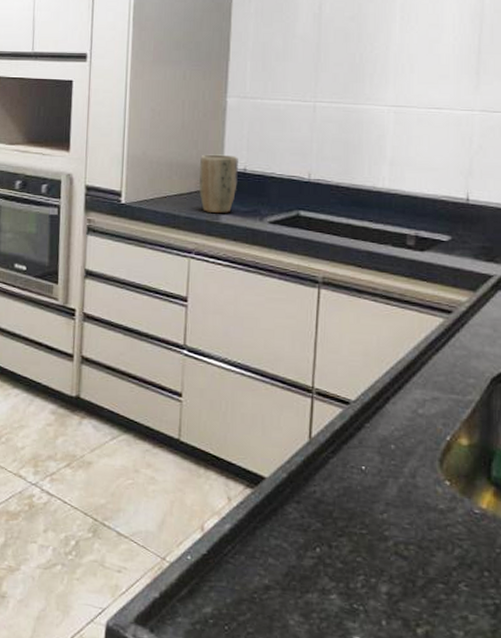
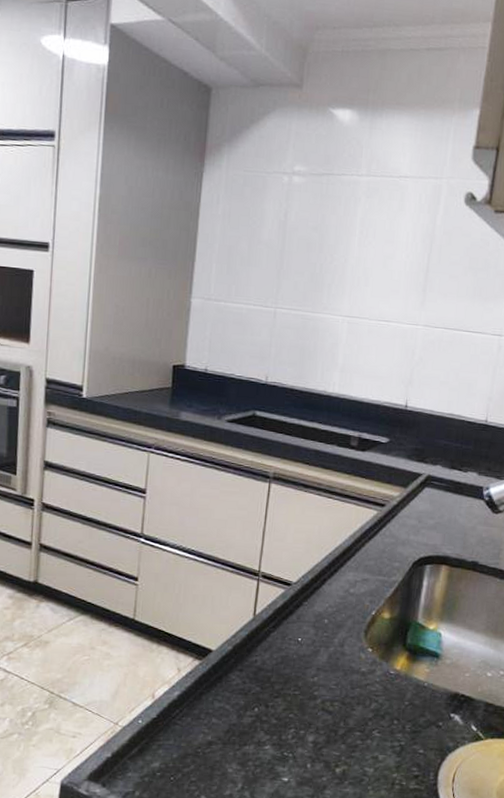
plant pot: present [199,154,238,214] -> none [161,353,200,411]

